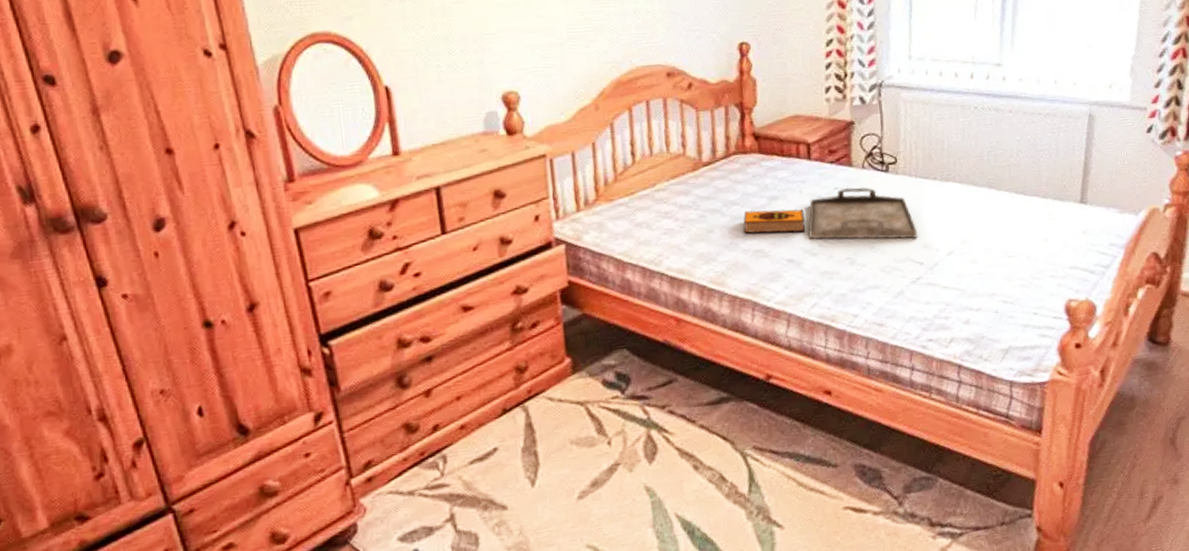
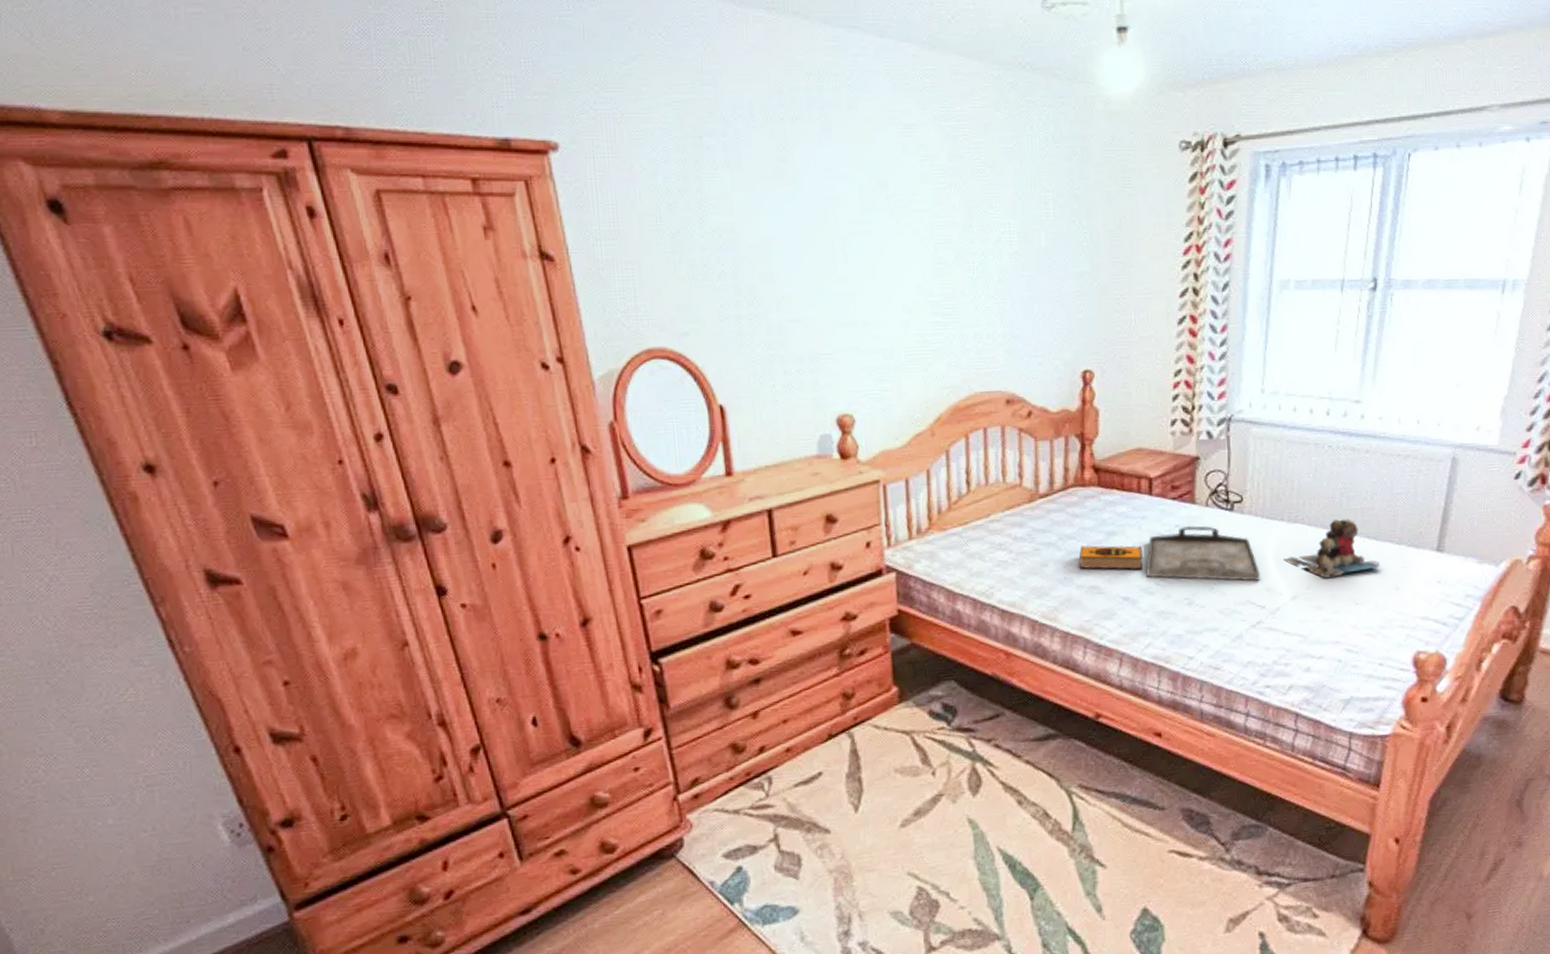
teddy bear: none [939,175,1030,234] -> present [1284,519,1381,579]

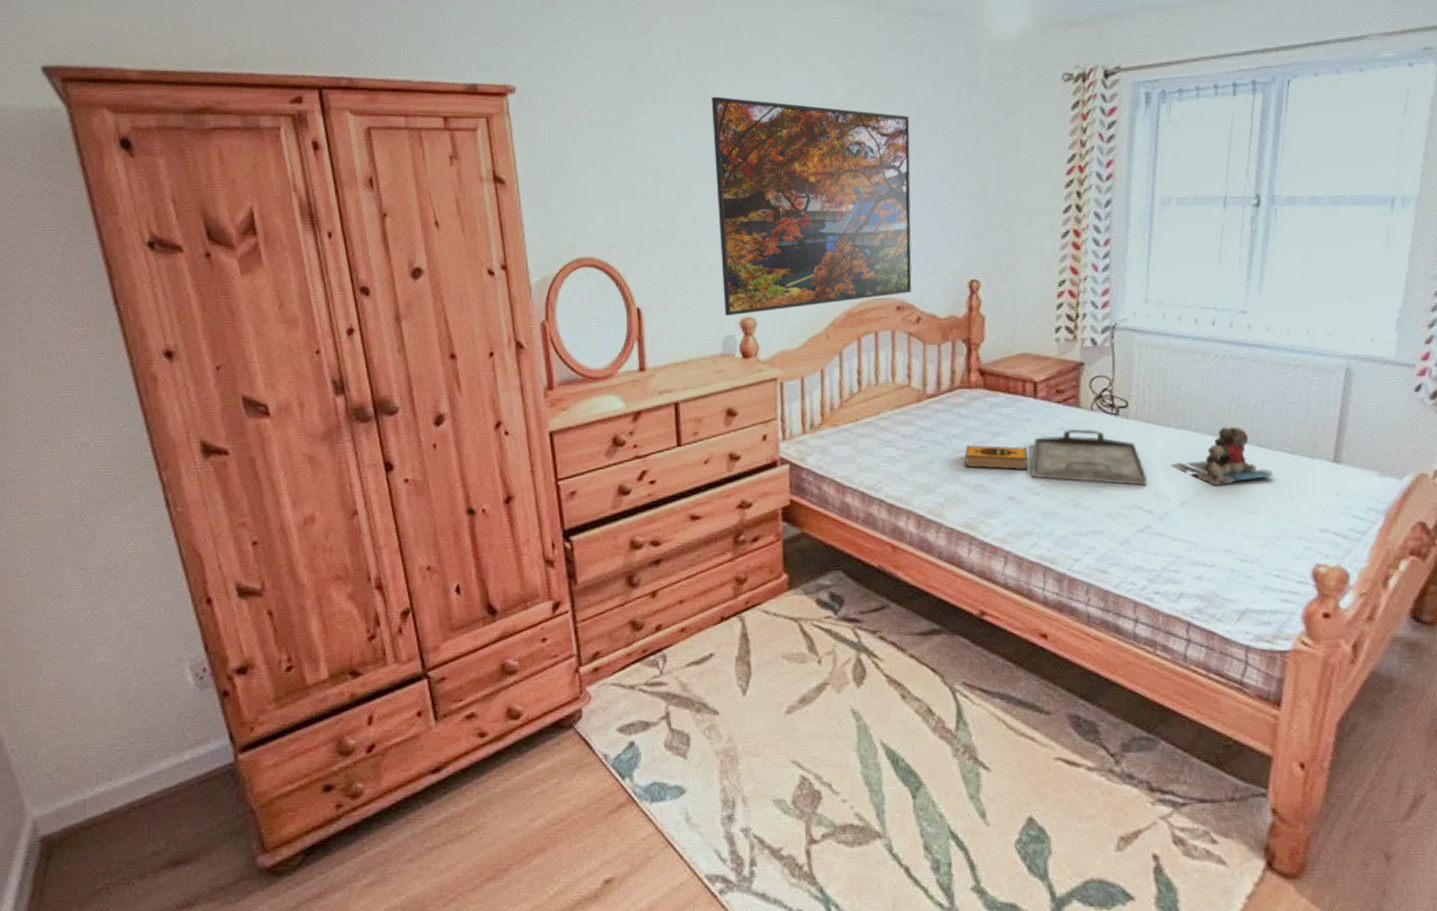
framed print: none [792,159,1022,412] -> present [711,96,912,316]

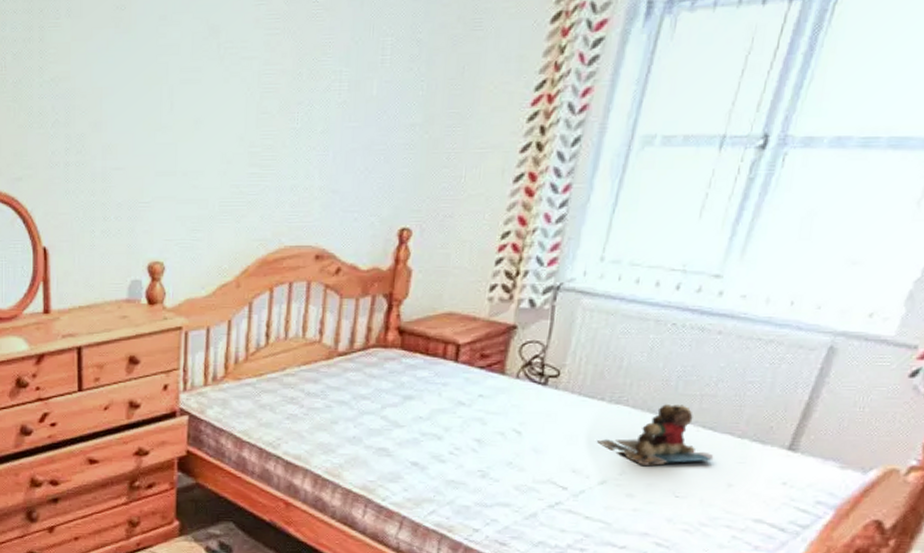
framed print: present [711,96,912,316] -> none [130,7,353,259]
hardback book: present [964,445,1028,470] -> none [370,407,439,437]
serving tray: present [1031,428,1147,486] -> none [440,396,568,460]

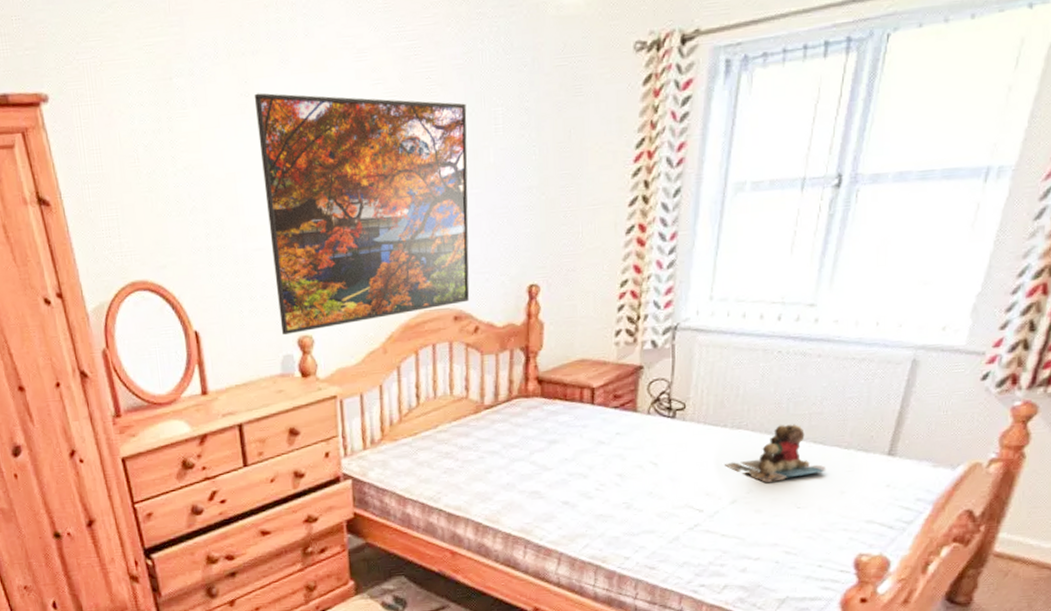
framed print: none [130,7,353,259] -> present [254,93,470,335]

